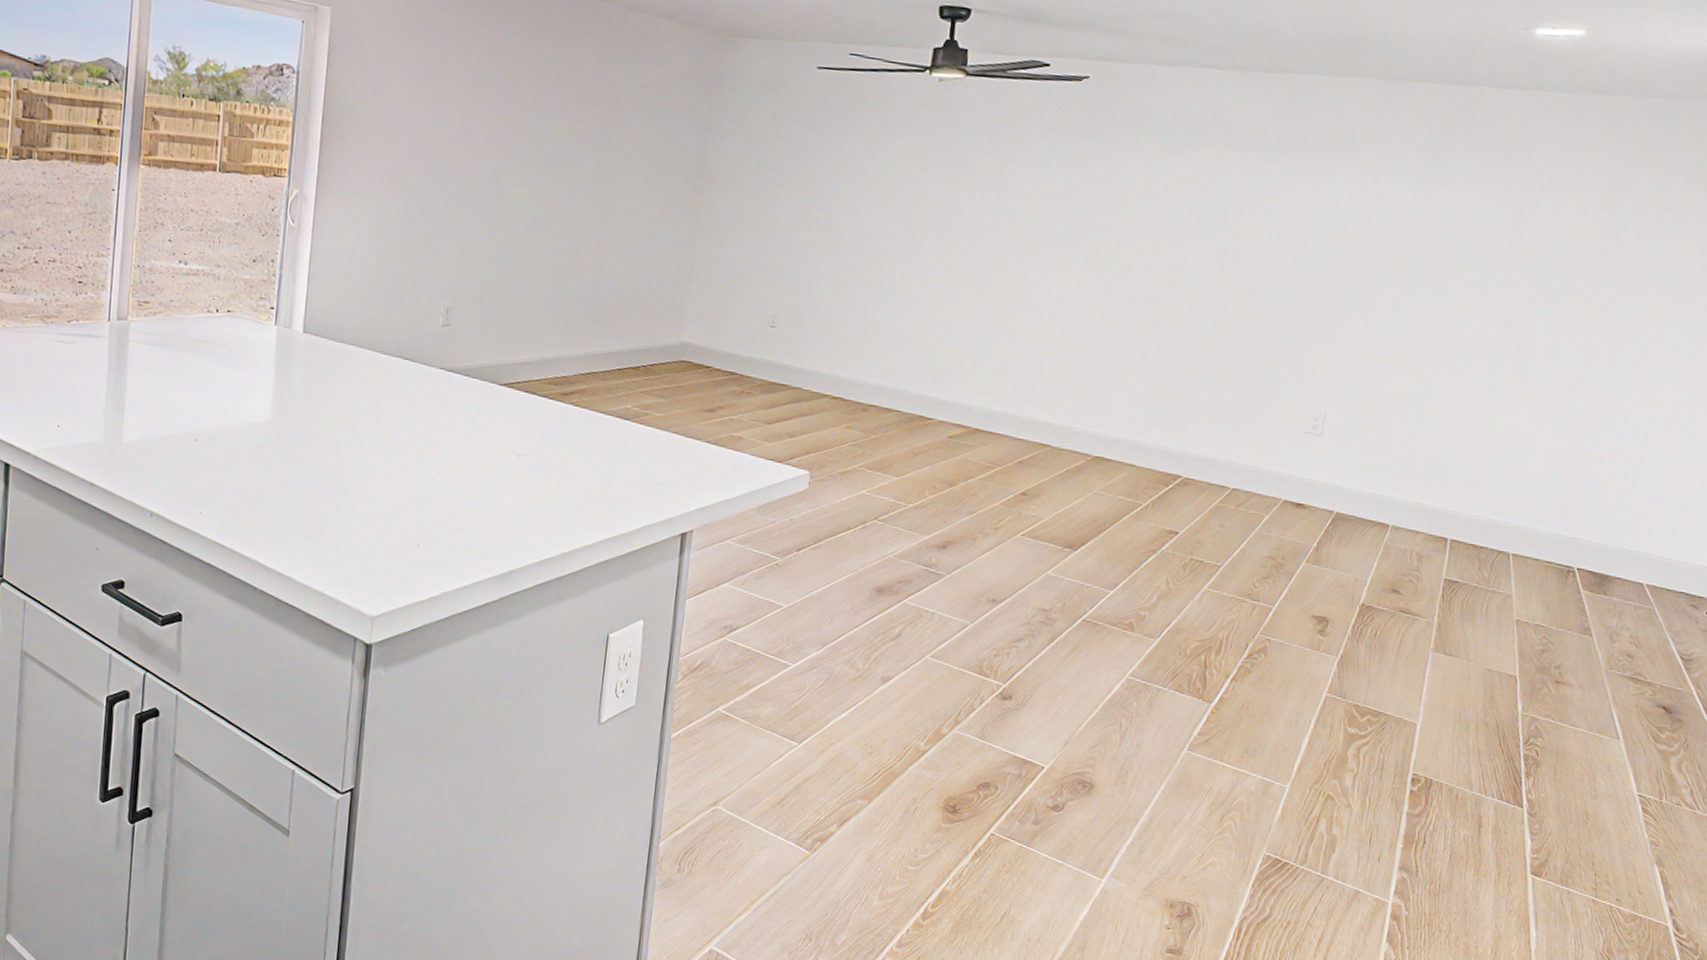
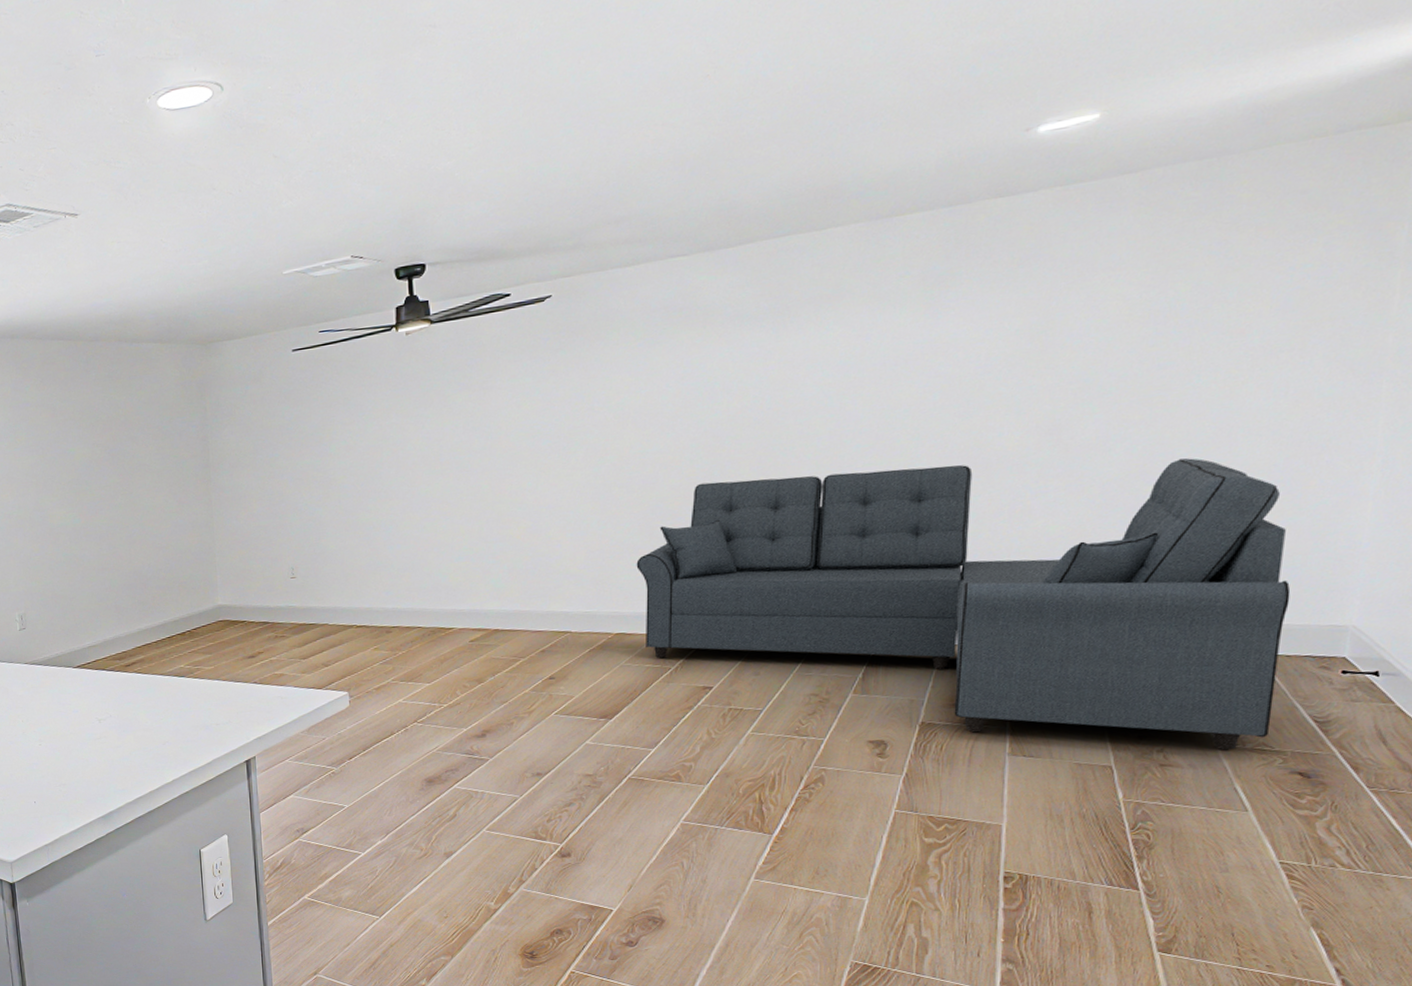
sofa: none [1121,311,1680,676] -> present [636,458,1291,751]

